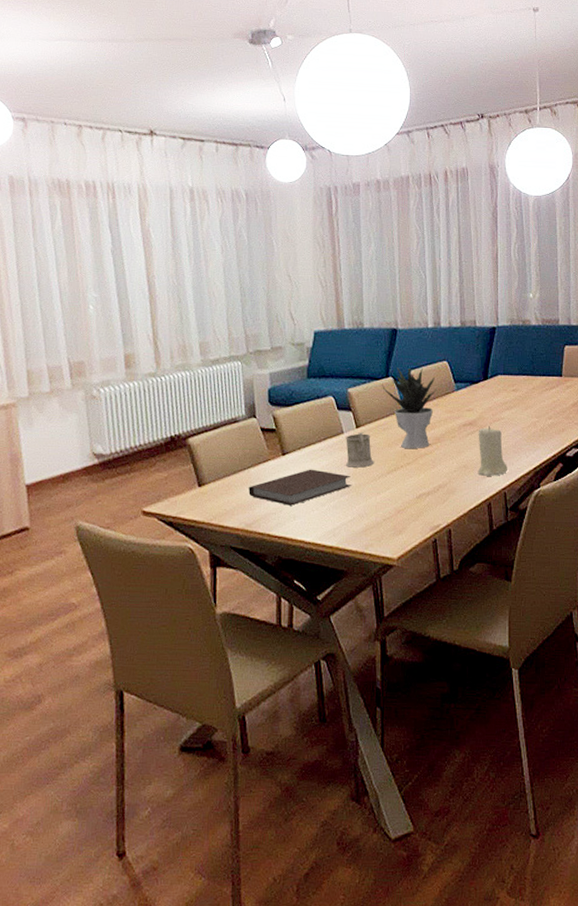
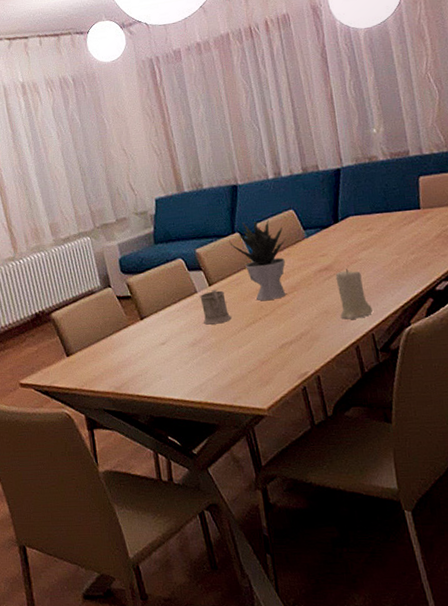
notebook: present [248,469,352,506] -> none [113,330,212,367]

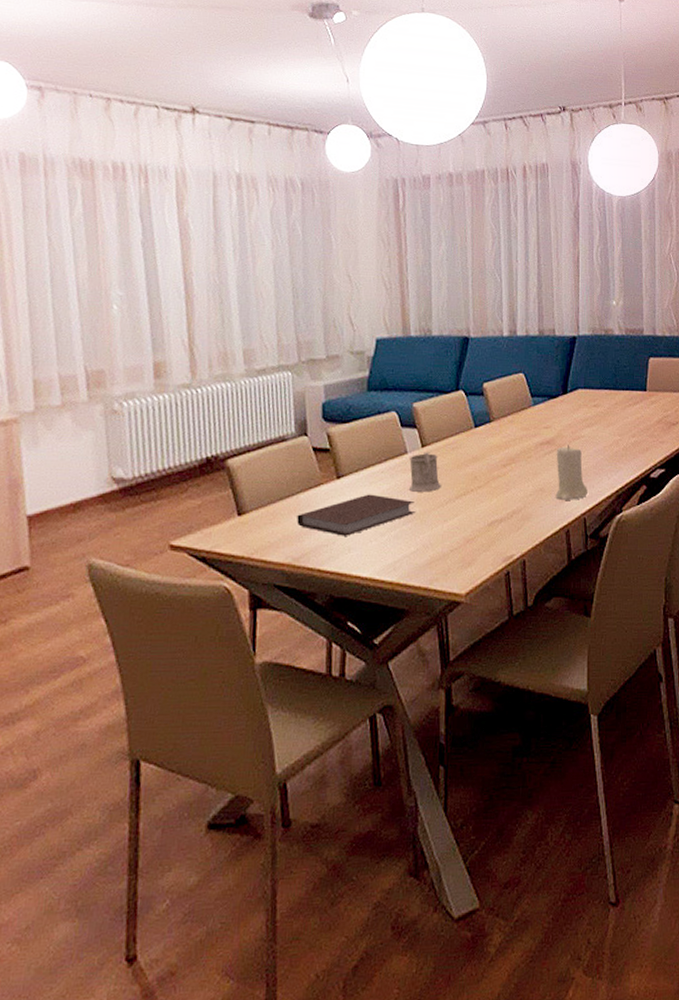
notebook: none [113,330,212,367] -> present [297,494,415,536]
potted plant: present [229,219,286,301] -> none [451,379,512,471]

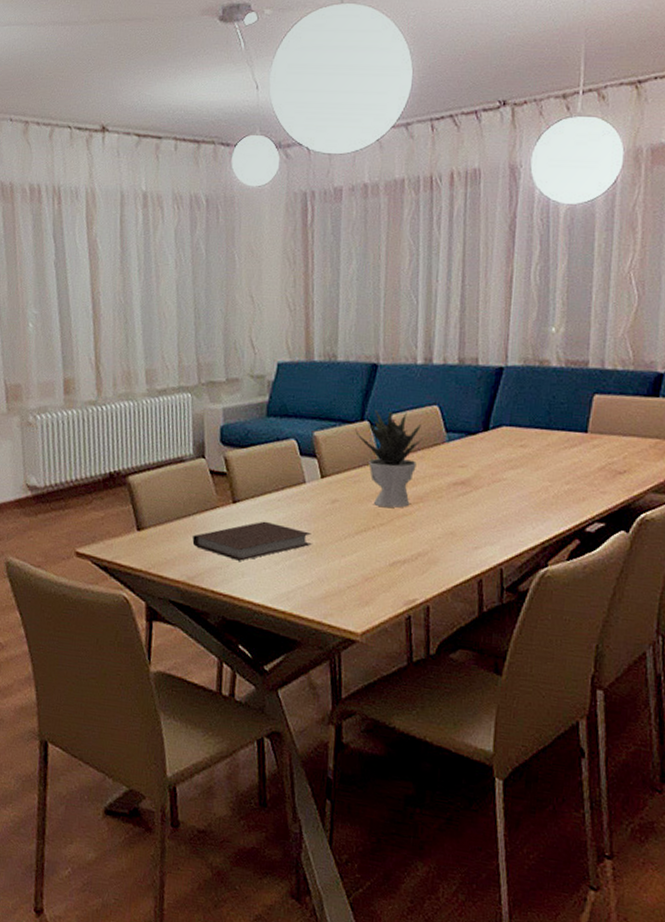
mug: present [409,452,441,492] -> none [307,483,340,525]
potted plant: none [451,379,512,471] -> present [355,409,423,508]
candle: present [555,445,587,501] -> none [468,487,507,549]

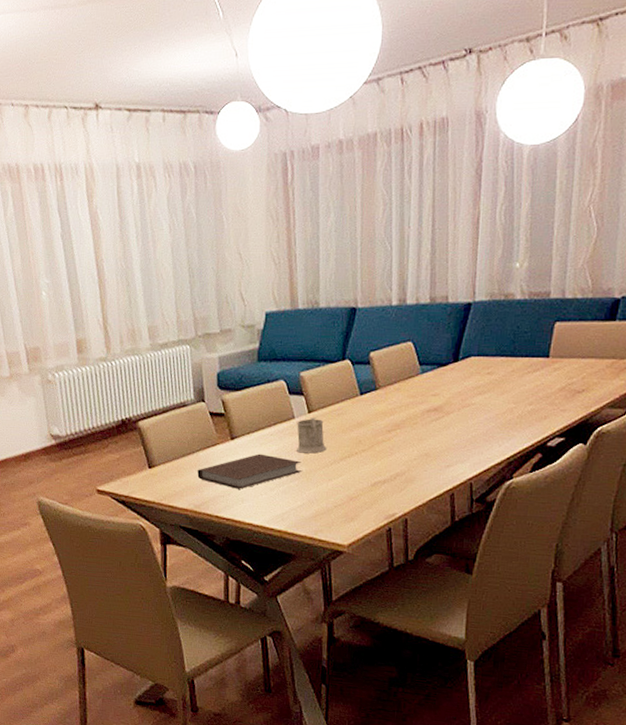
mug: none [307,483,340,525] -> present [297,417,327,454]
potted plant: present [355,409,423,508] -> none [337,349,399,436]

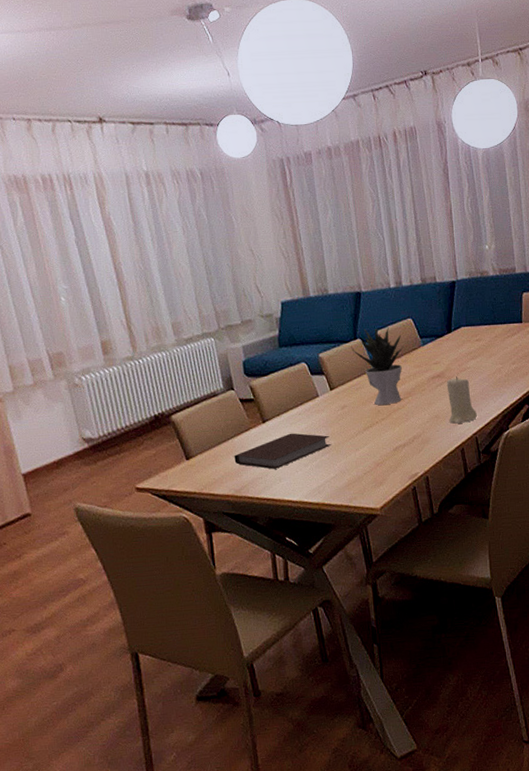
mug: present [297,417,327,454] -> none [321,394,351,428]
potted plant: none [337,349,399,436] -> present [351,327,404,406]
candle: none [440,412,476,467] -> present [446,376,477,425]

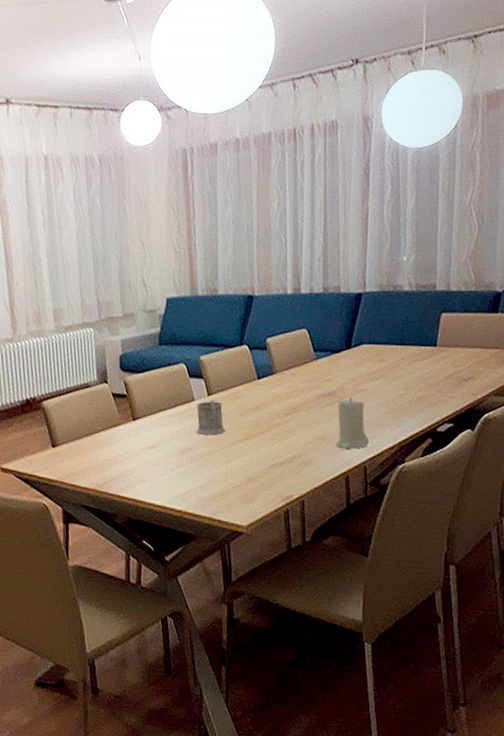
notebook: present [234,433,331,469] -> none [99,434,202,469]
mug: none [321,394,351,428] -> present [197,400,226,435]
potted plant: present [351,327,404,406] -> none [236,335,294,419]

